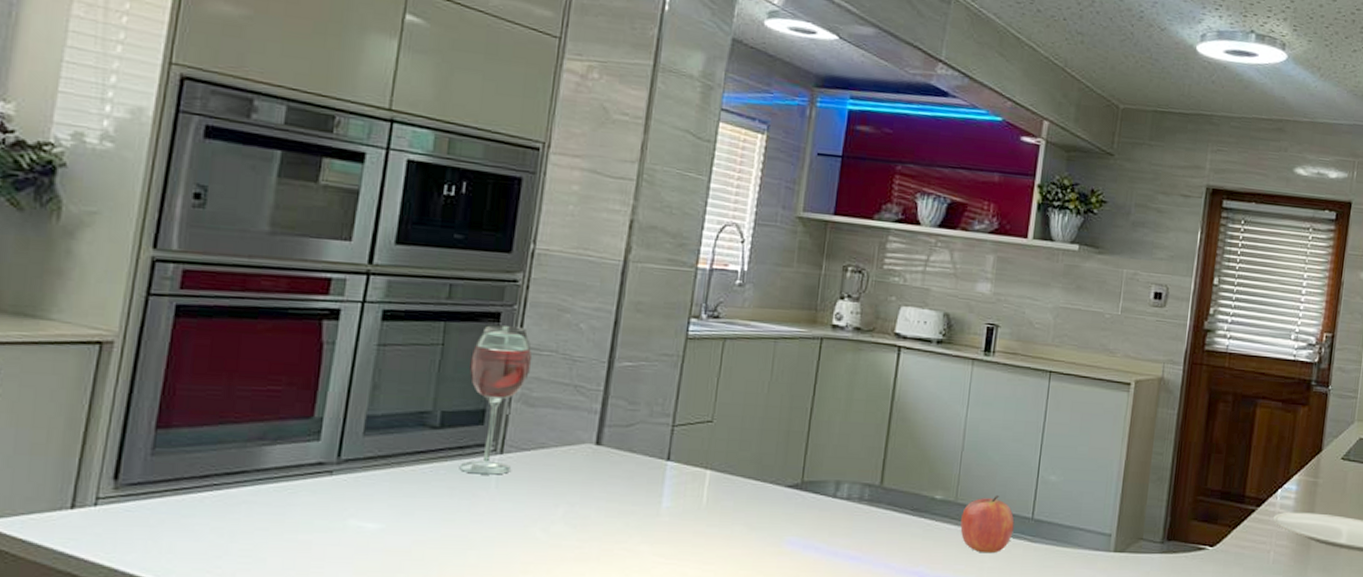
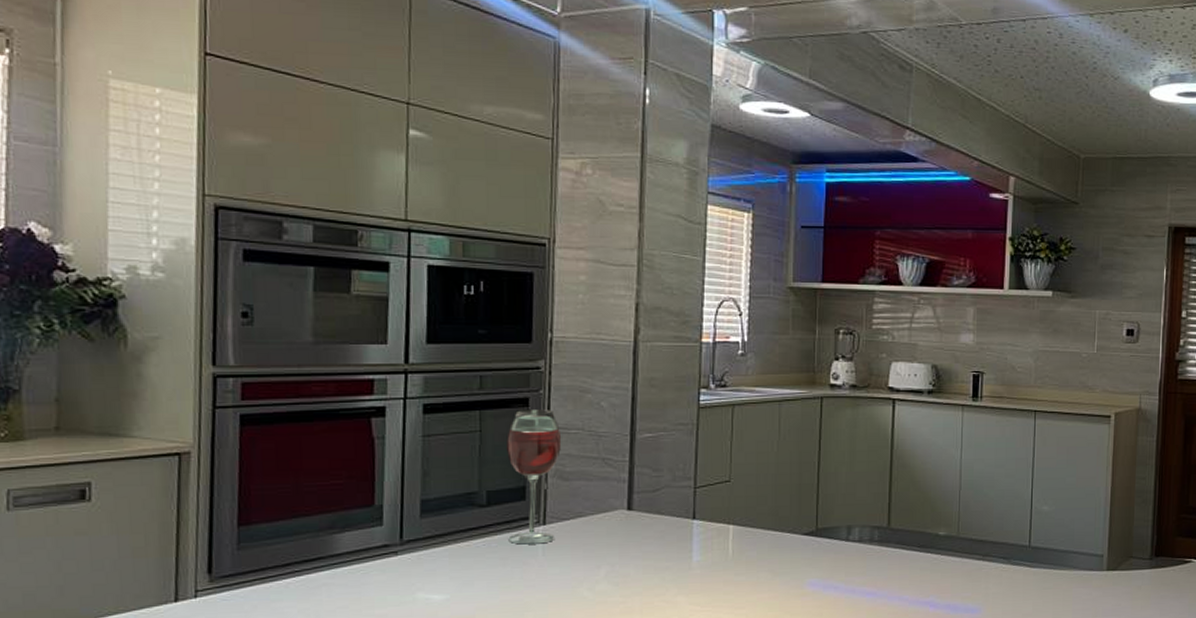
fruit: present [960,494,1015,554] -> none [964,527,1013,581]

